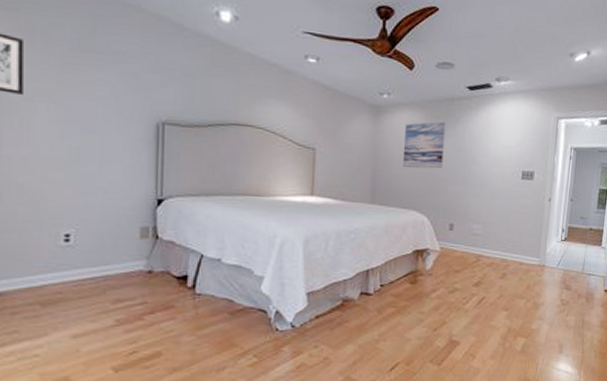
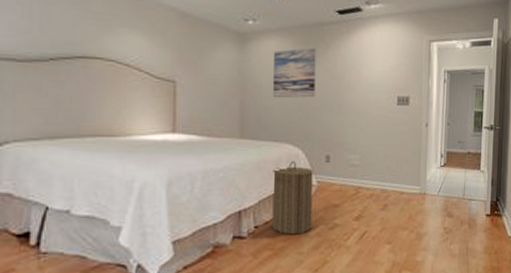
laundry hamper: none [396,227,437,295] -> present [272,161,313,235]

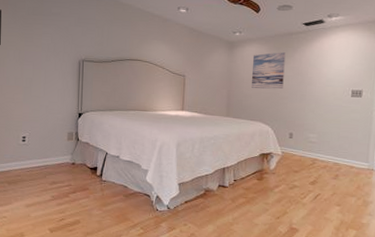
laundry hamper: present [272,161,313,235] -> none [246,135,279,190]

